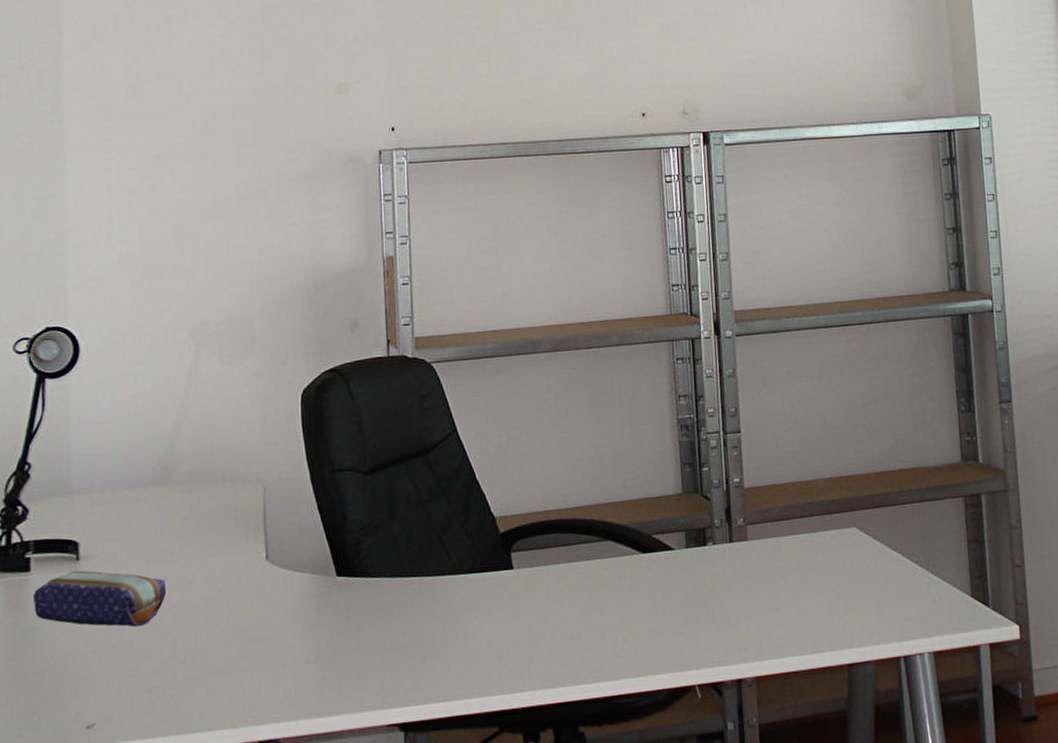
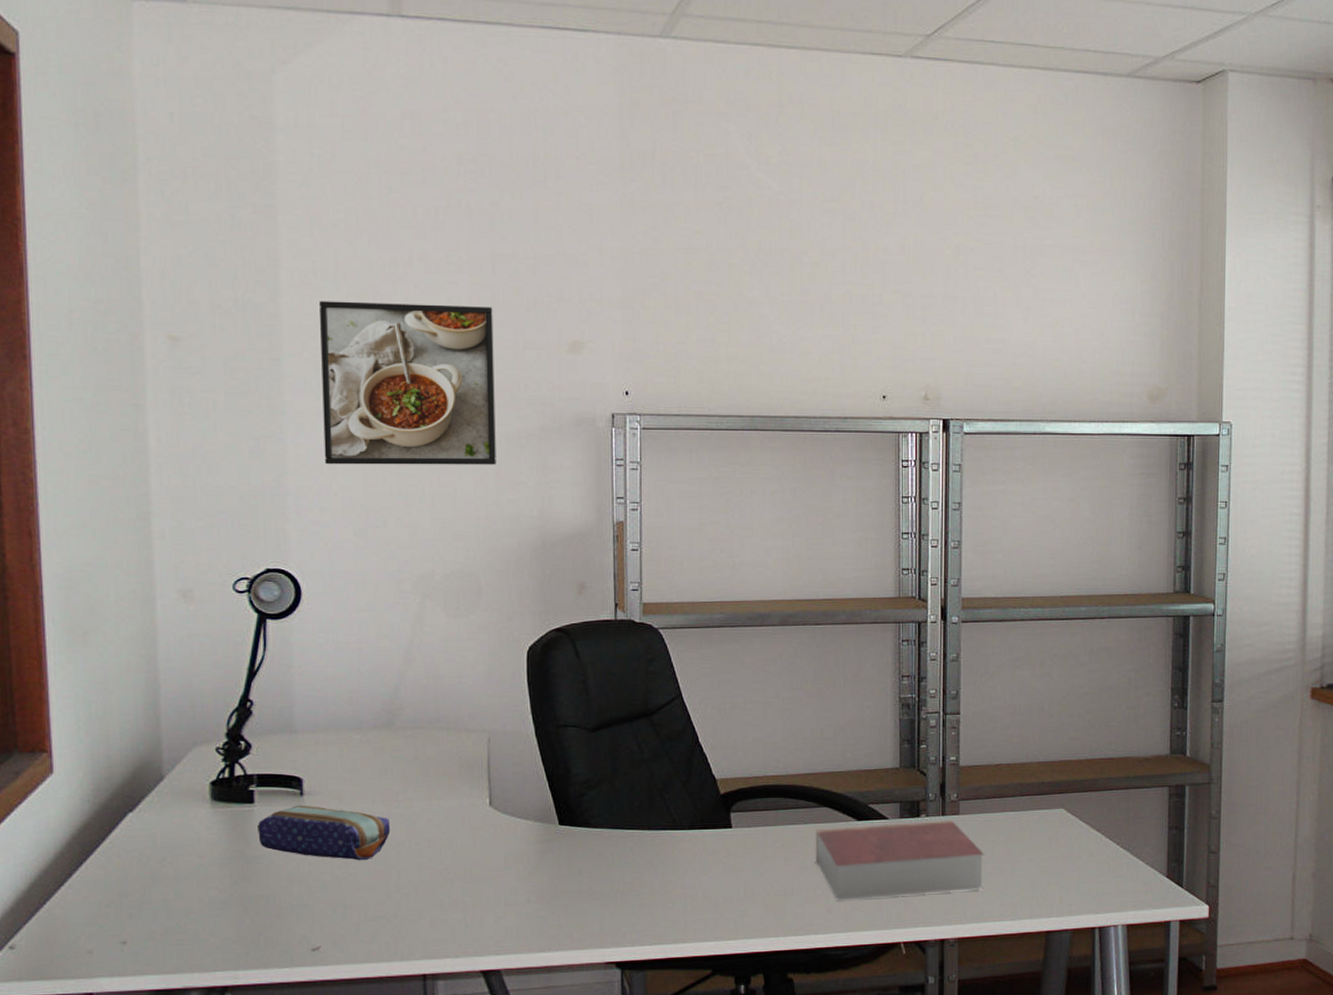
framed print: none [98,56,268,220] -> present [318,301,496,465]
book: none [599,546,779,643] -> present [815,819,984,902]

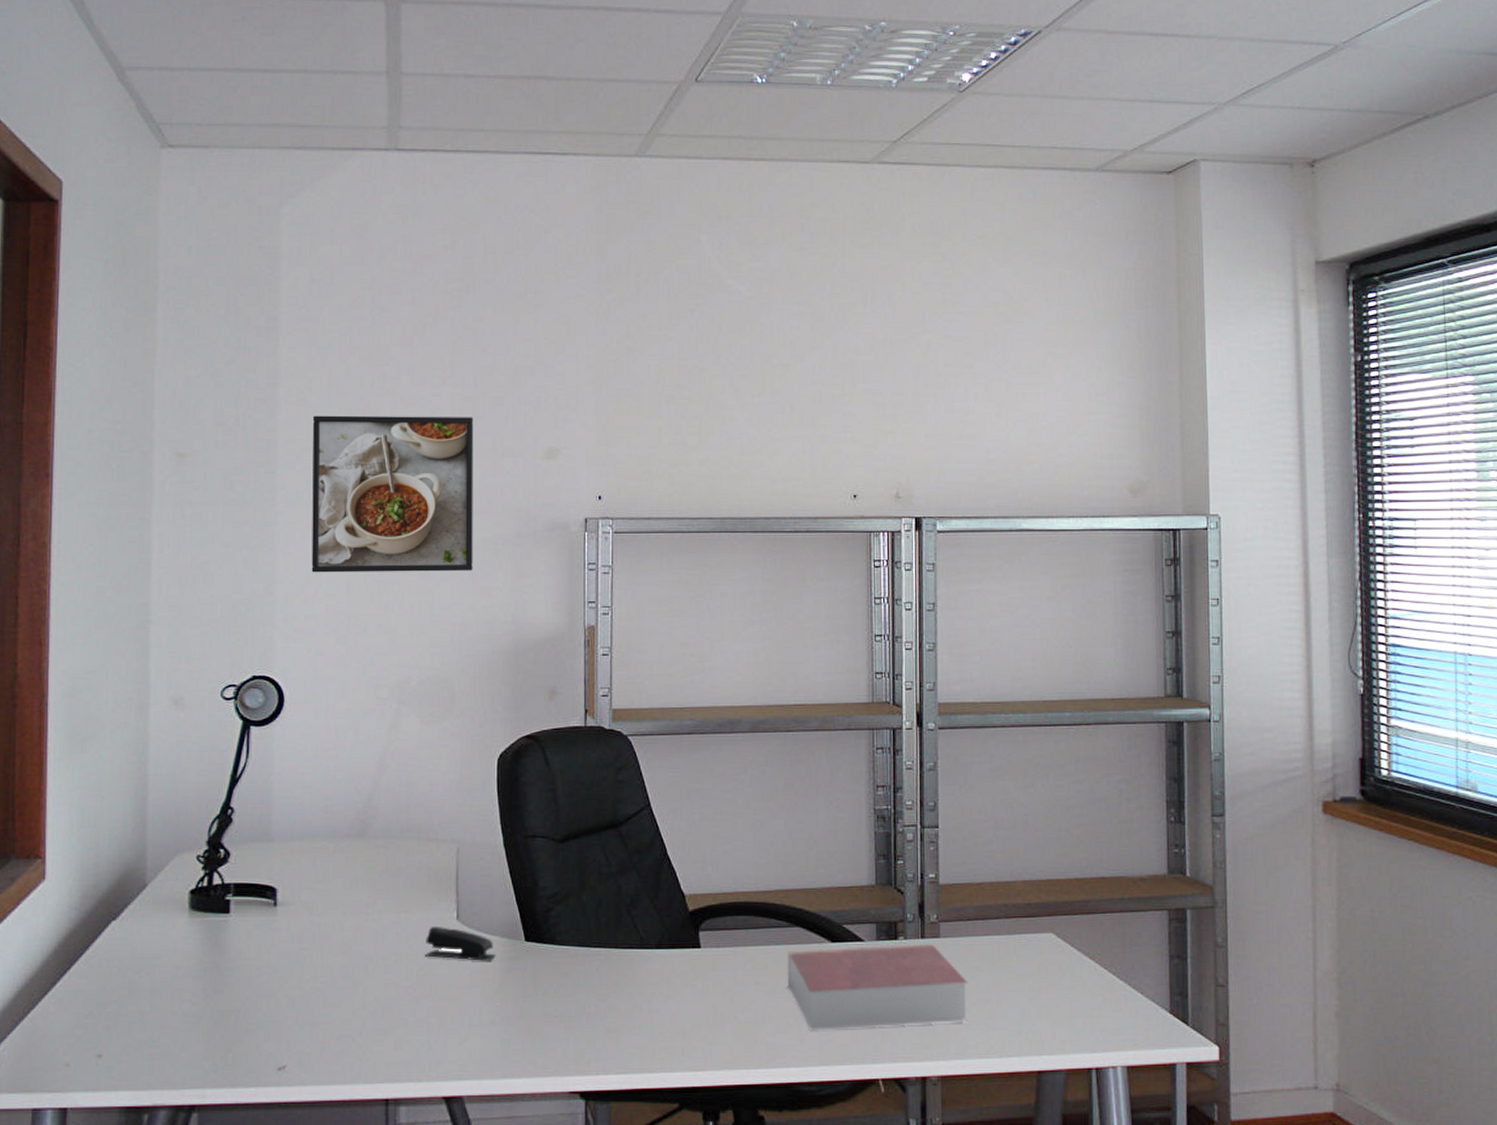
pencil case: present [256,805,391,861] -> none [231,916,359,976]
stapler: none [458,812,531,844] -> present [425,926,497,961]

